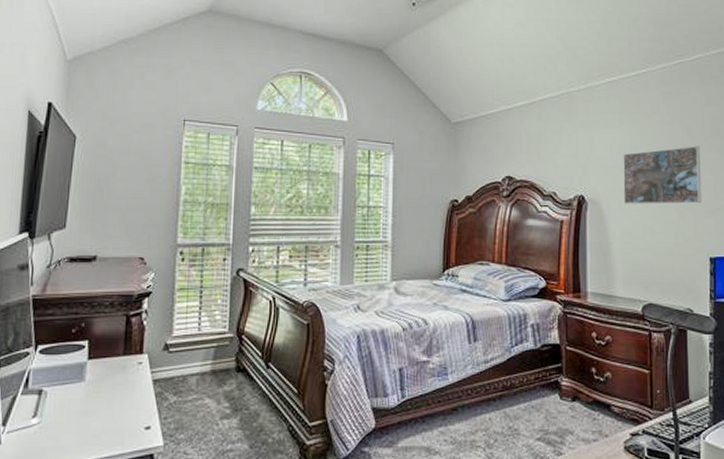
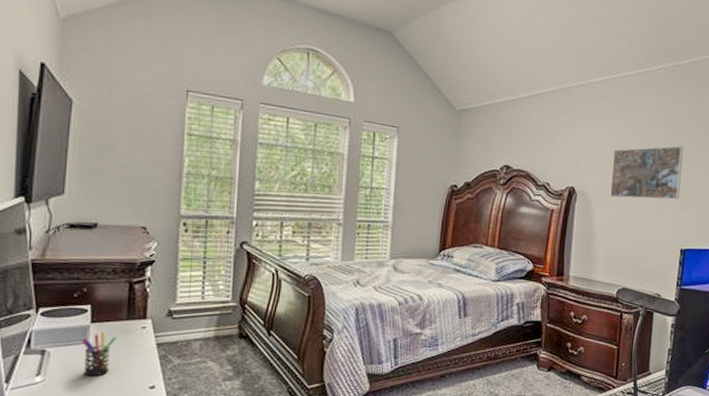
pen holder: none [78,368,112,417] -> present [81,331,116,377]

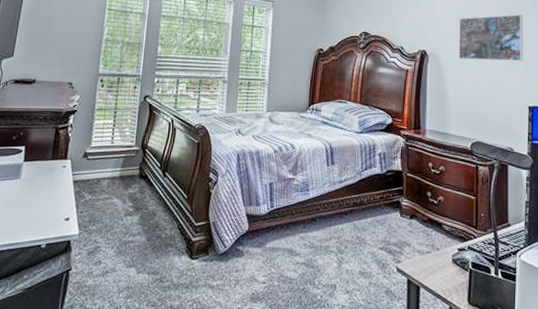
pen holder: present [81,331,116,377] -> none [14,169,42,208]

